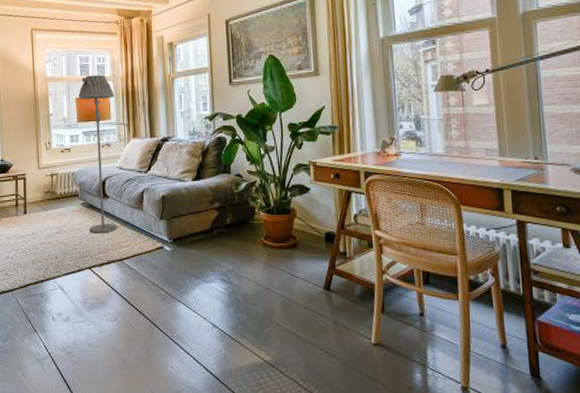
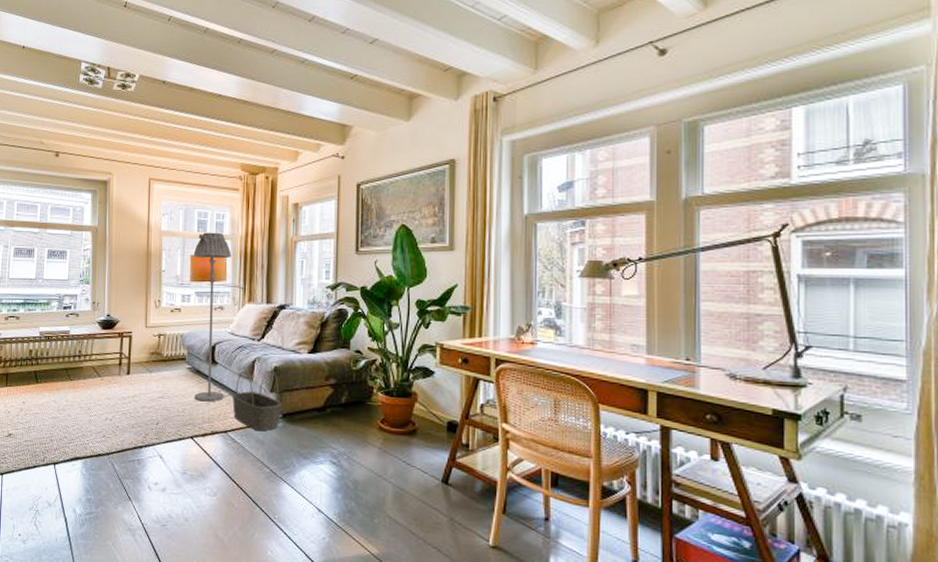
basket: none [125,200,172,257] -> present [232,371,282,431]

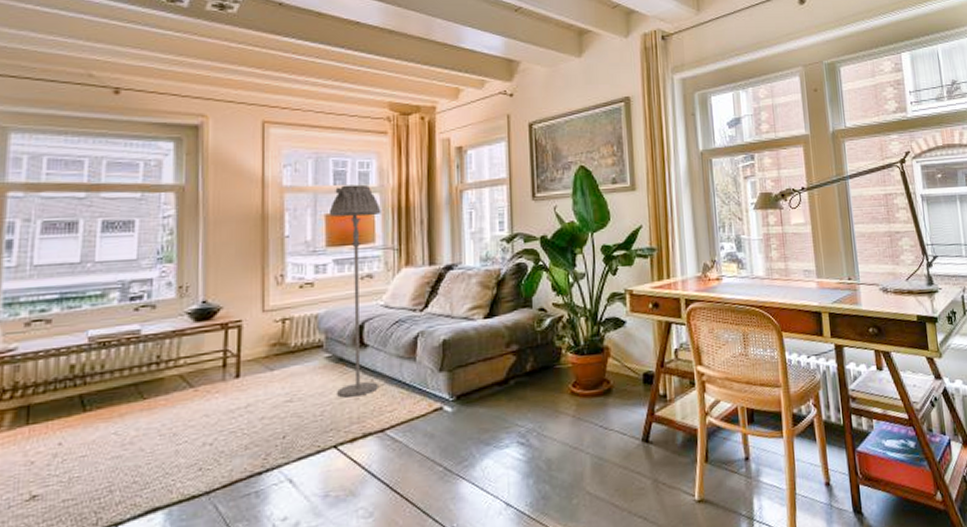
basket: present [232,371,282,431] -> none [390,346,455,422]

